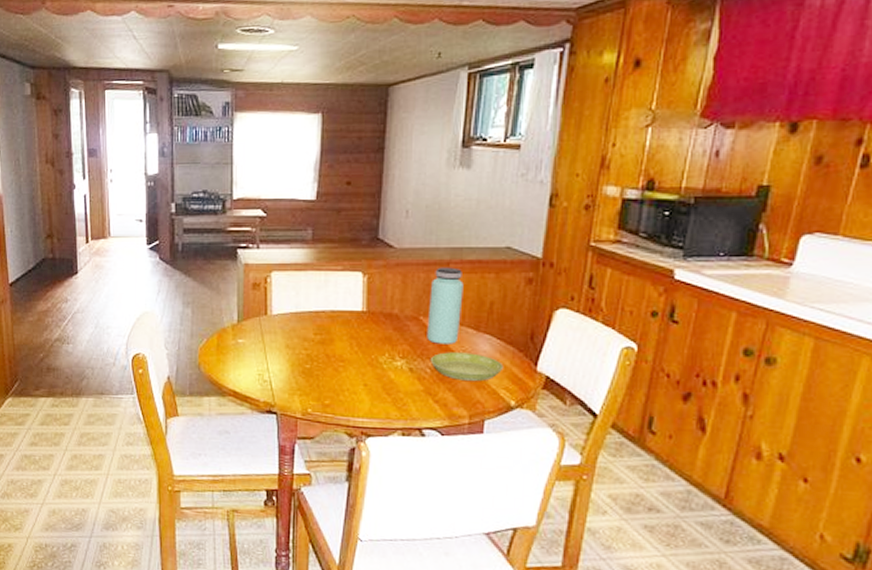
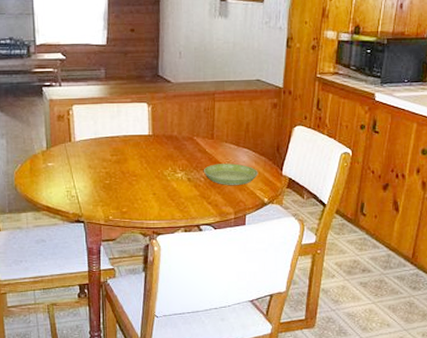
bottle: present [427,267,464,344] -> none [200,97,226,158]

